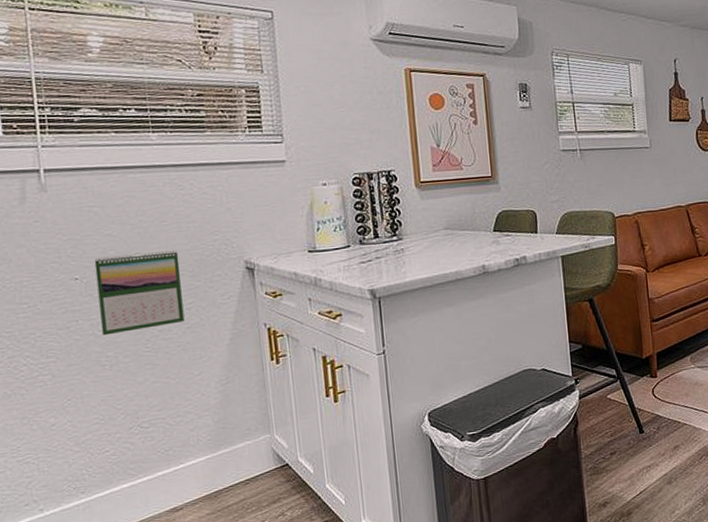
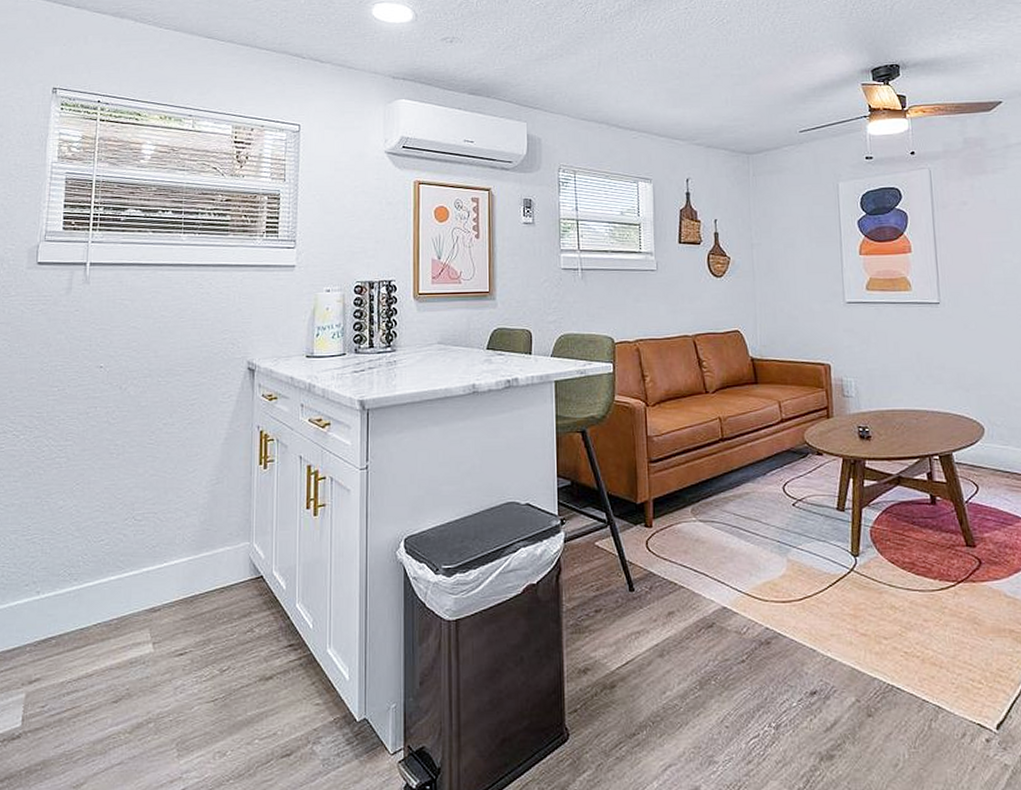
calendar: present [94,250,185,336] -> none [114,345,190,424]

